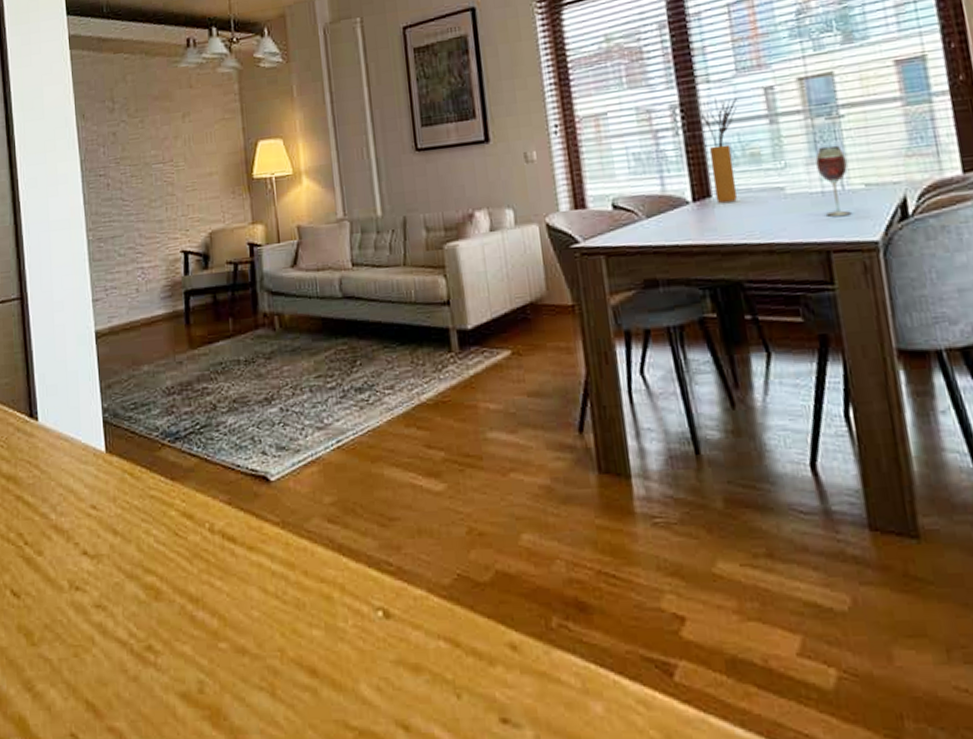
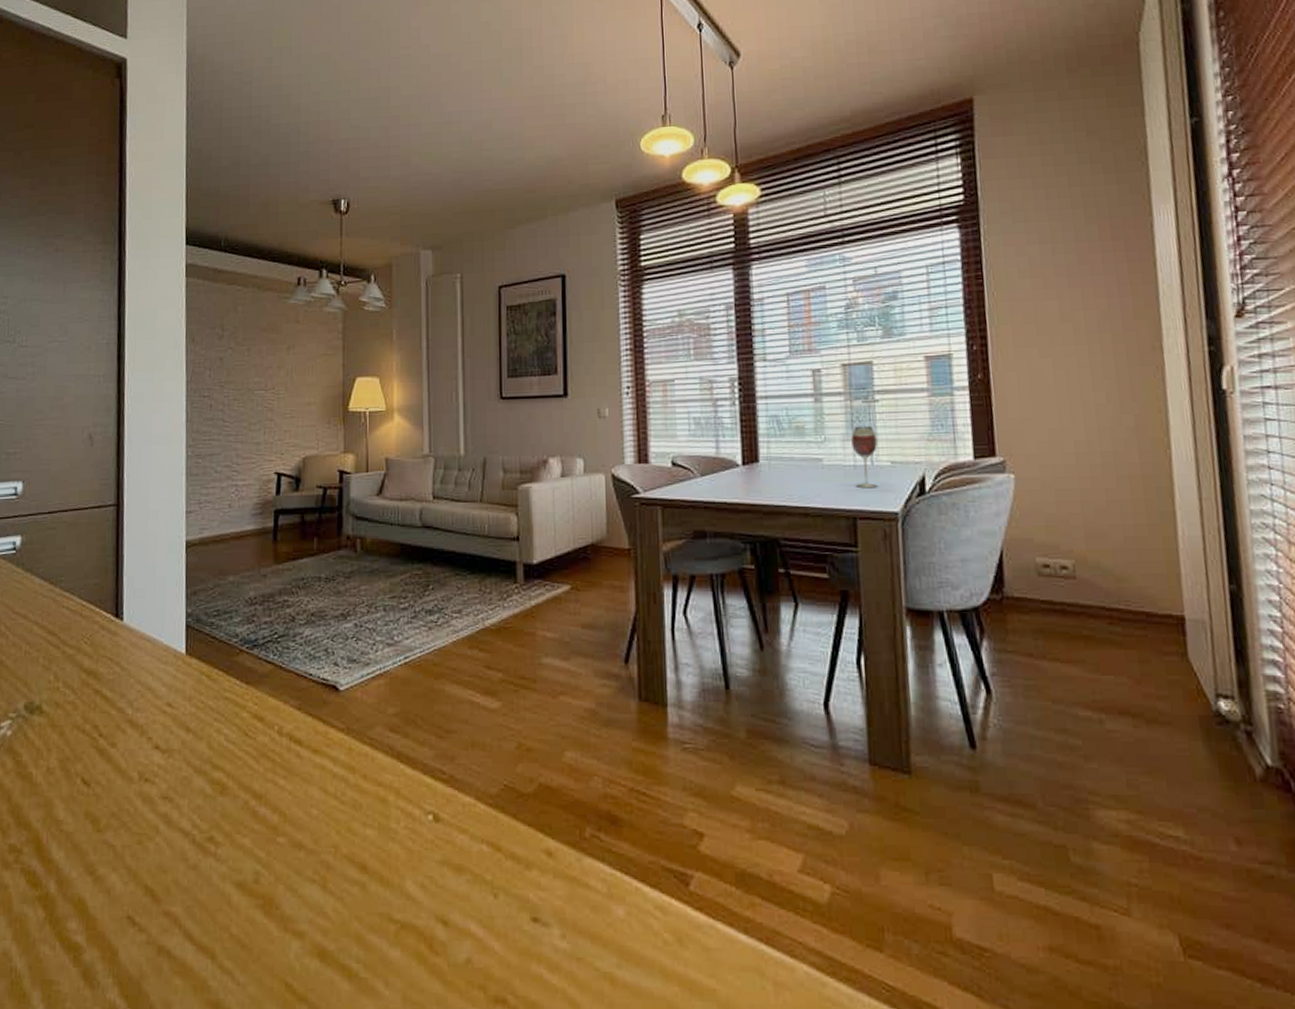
vase: present [700,97,738,203] -> none [755,374,788,468]

